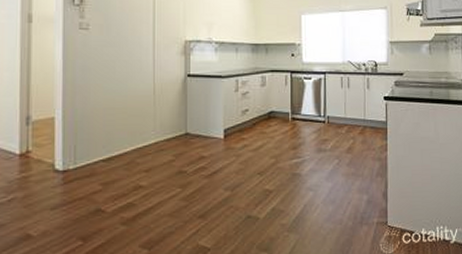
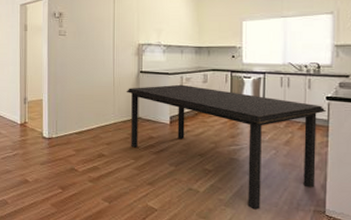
dining table: none [170,89,385,232] -> present [126,84,327,211]

